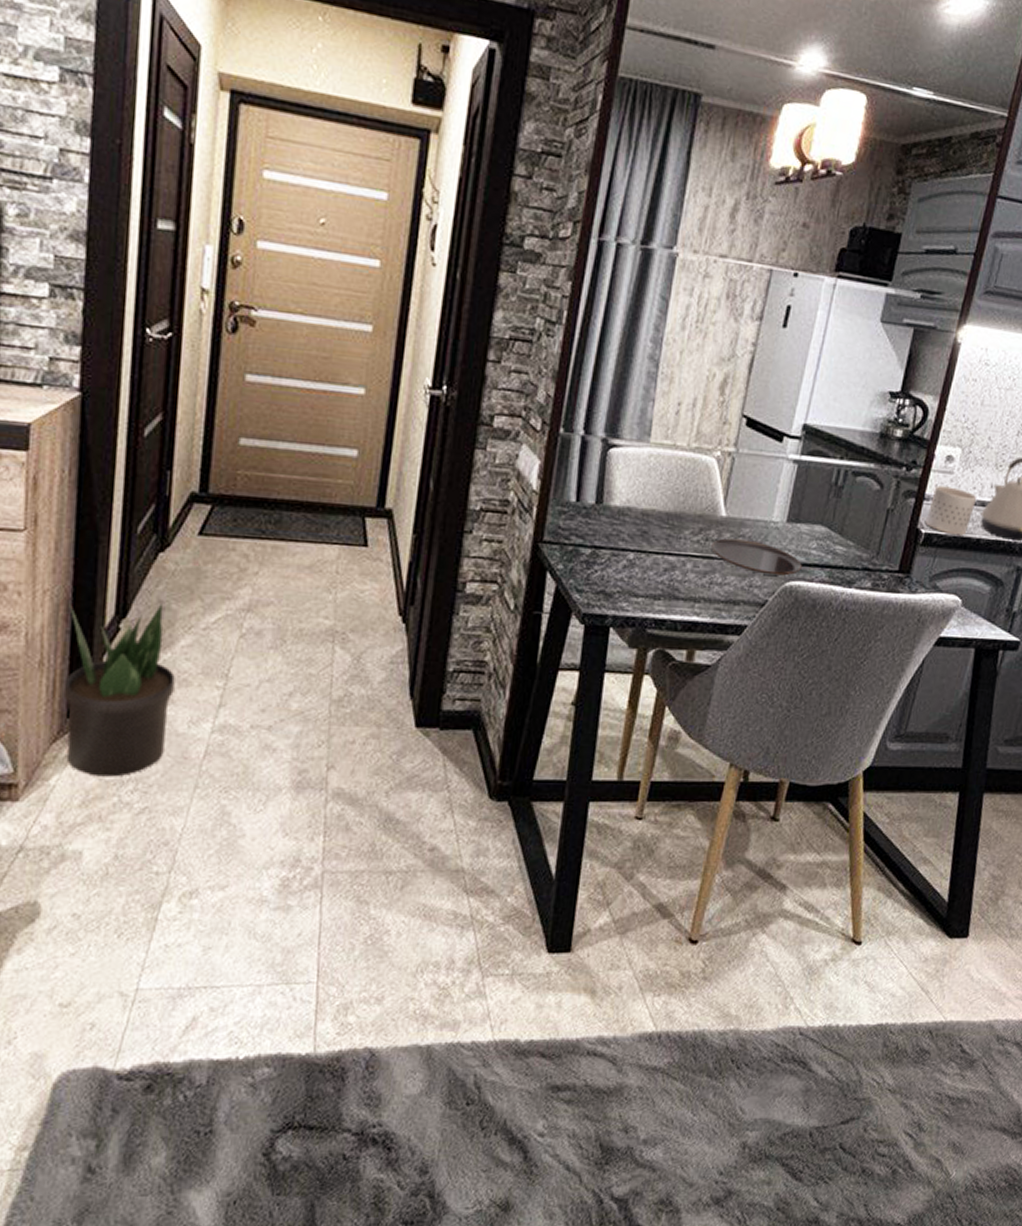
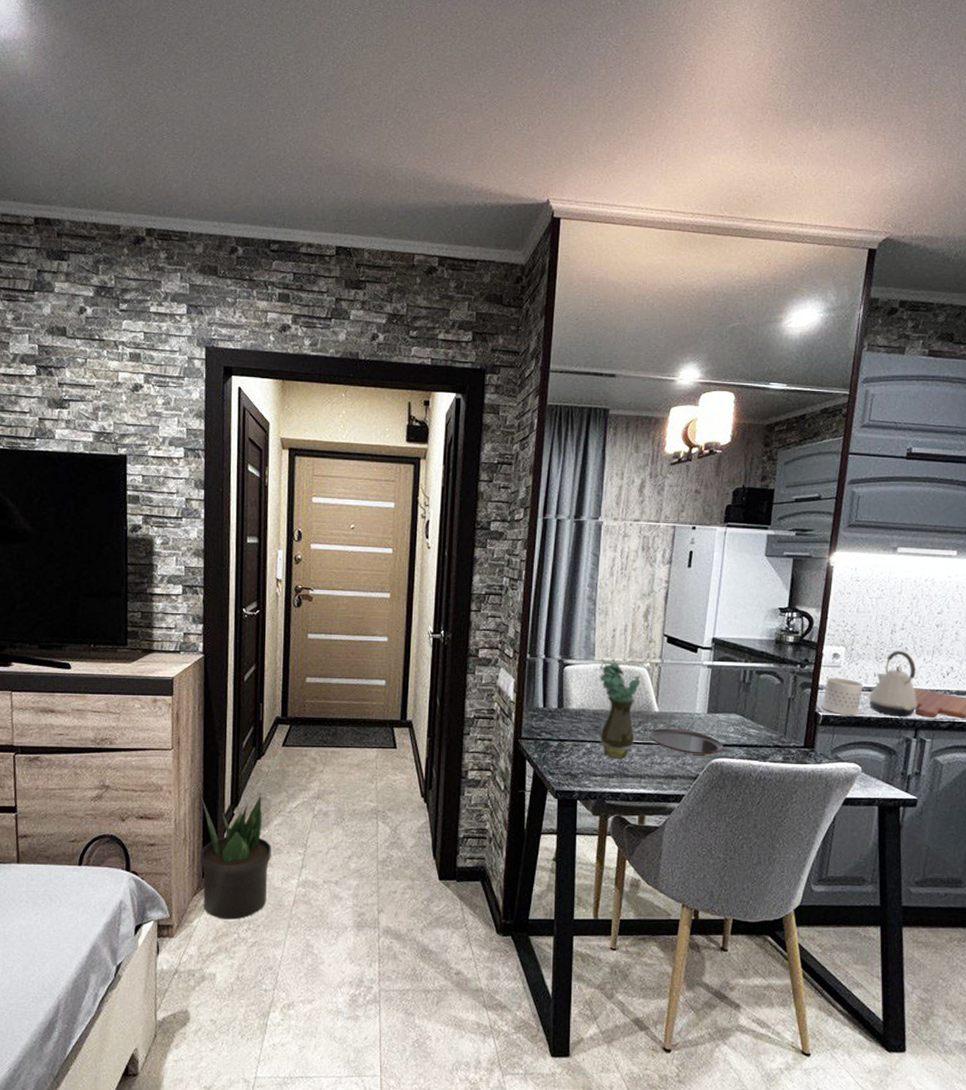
vase: none [647,440,707,576] -> present [599,658,641,759]

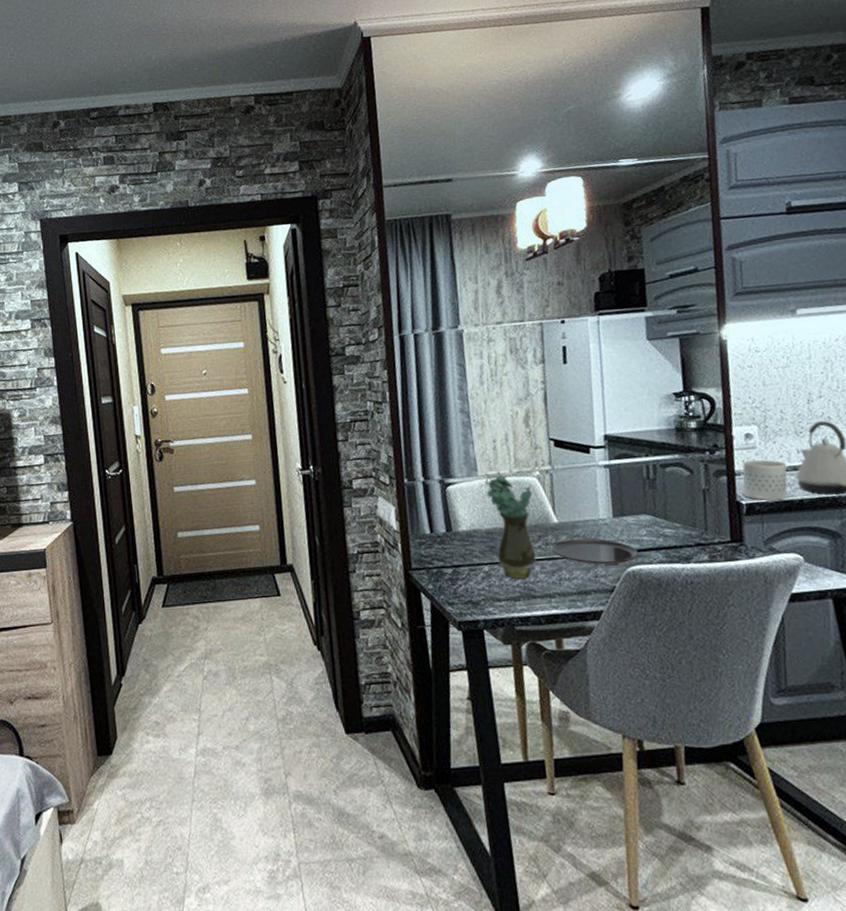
planter: present [199,795,271,920] -> none [87,662,166,799]

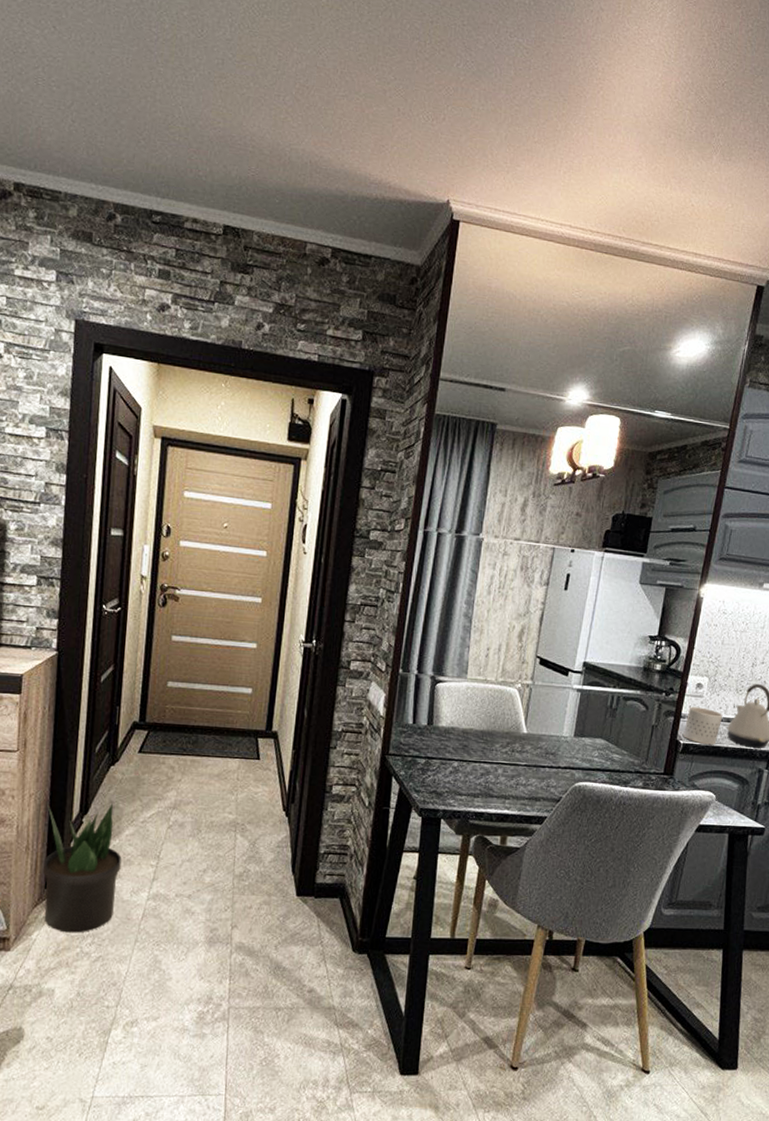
planter: none [87,662,166,799] -> present [42,803,122,933]
vase: present [485,472,536,579] -> none [467,676,511,779]
plate: present [552,538,638,565] -> none [516,750,587,778]

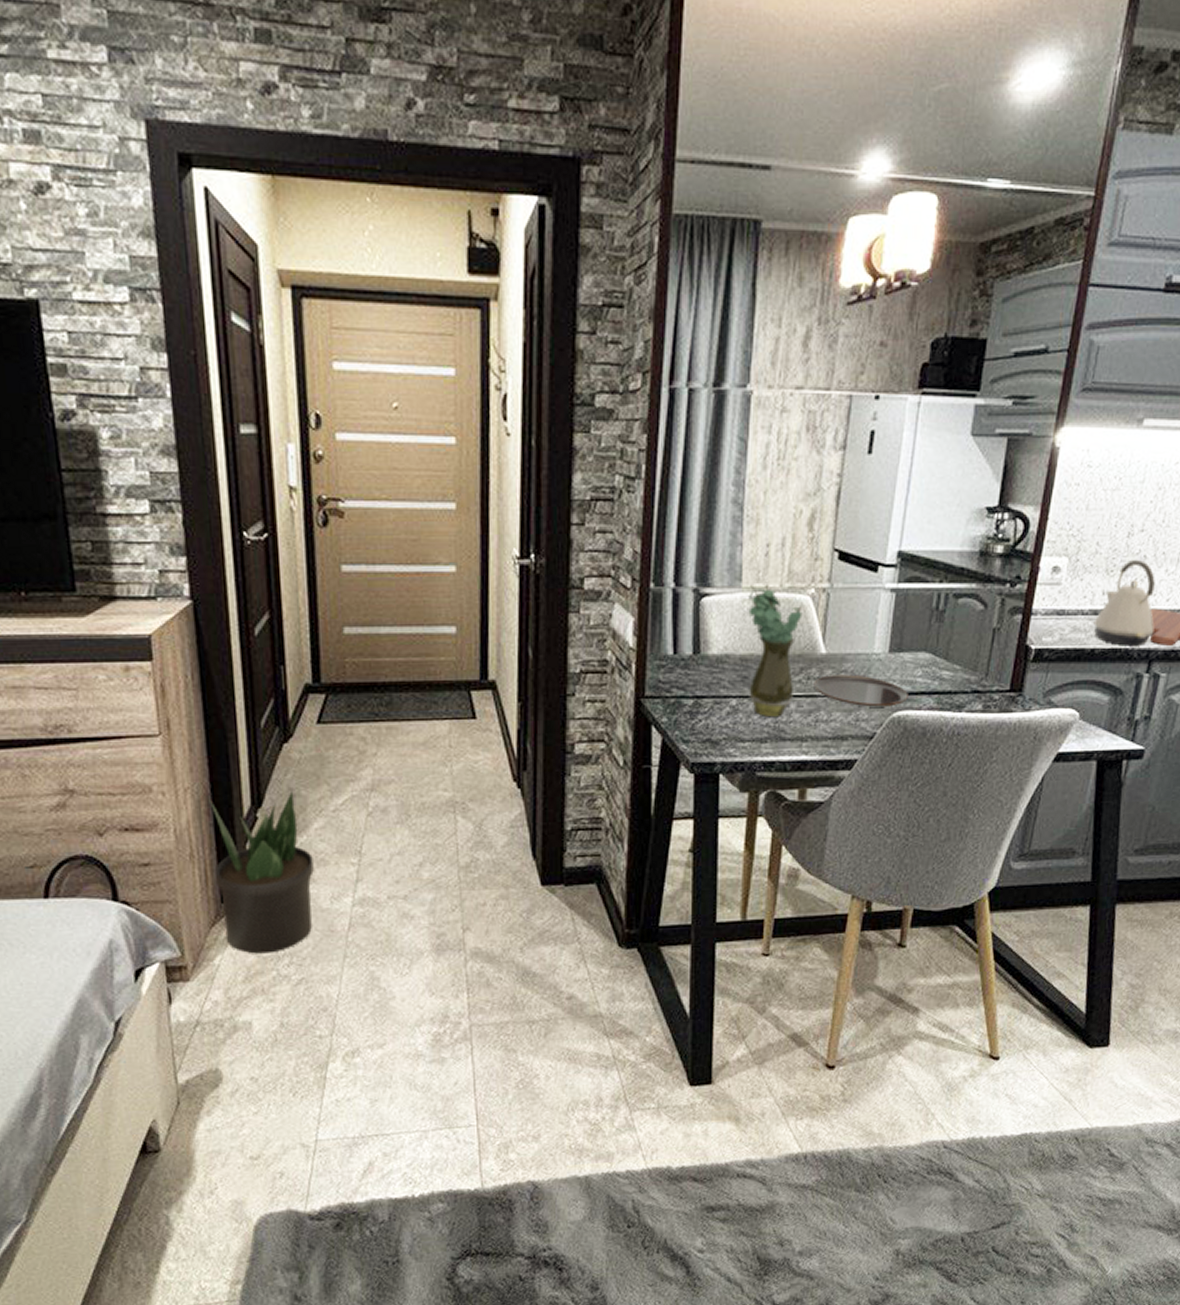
vase: none [467,676,511,779] -> present [748,584,803,718]
plate: none [516,750,587,778] -> present [814,674,908,707]
mug: present [683,706,723,745] -> none [1035,598,1088,648]

